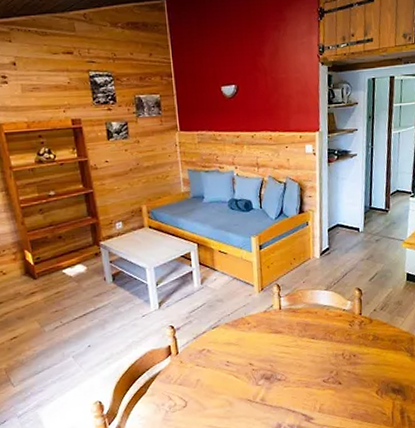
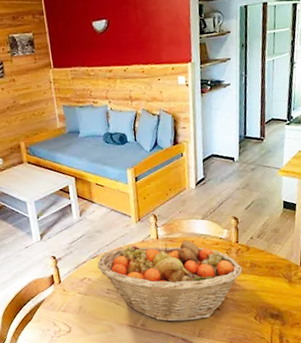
fruit basket: none [217,311,365,398] -> present [97,240,243,323]

